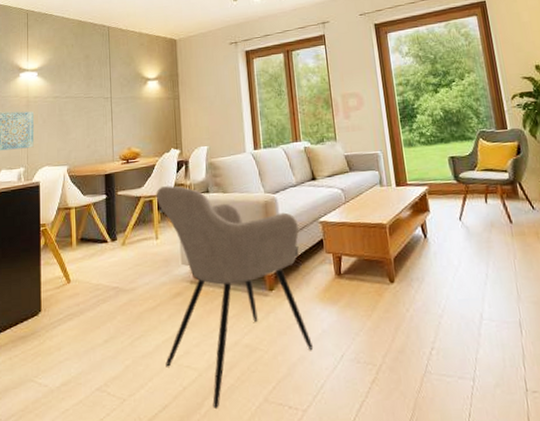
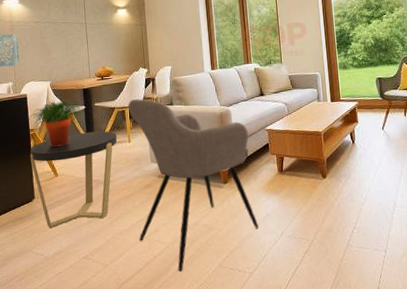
side table: none [39,225,143,351] -> present [30,131,117,229]
potted plant: none [40,189,105,246] -> present [29,100,84,147]

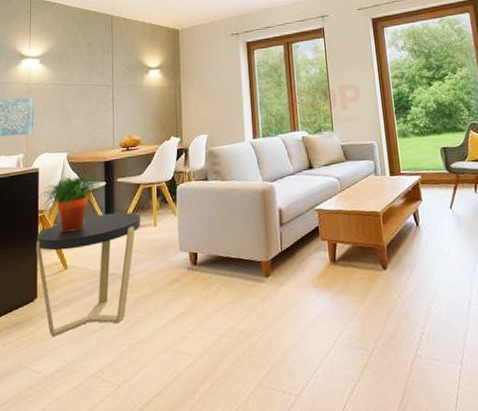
armchair: present [127,99,259,272] -> none [155,173,308,394]

